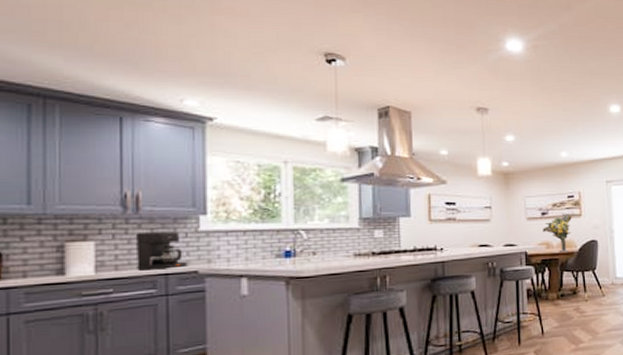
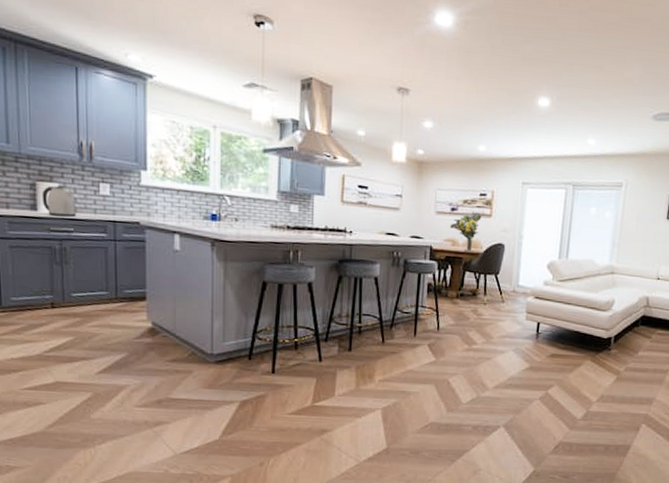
kettle: none [72,244,116,279] -> present [41,186,76,218]
coffee maker: present [136,232,188,271] -> none [91,180,132,218]

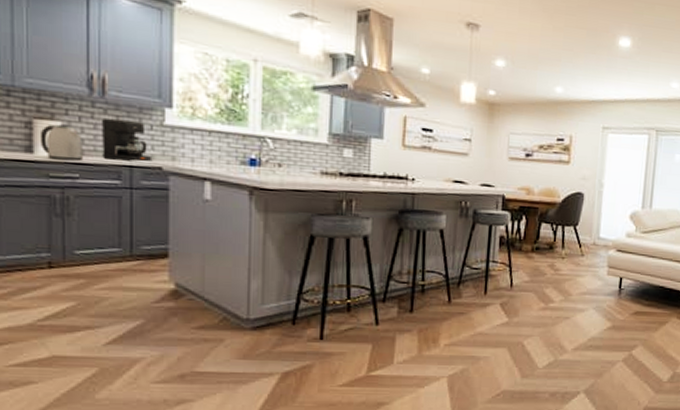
coffee maker: none [91,180,132,218] -> present [102,119,153,162]
bouquet: present [450,212,482,252] -> none [524,158,559,202]

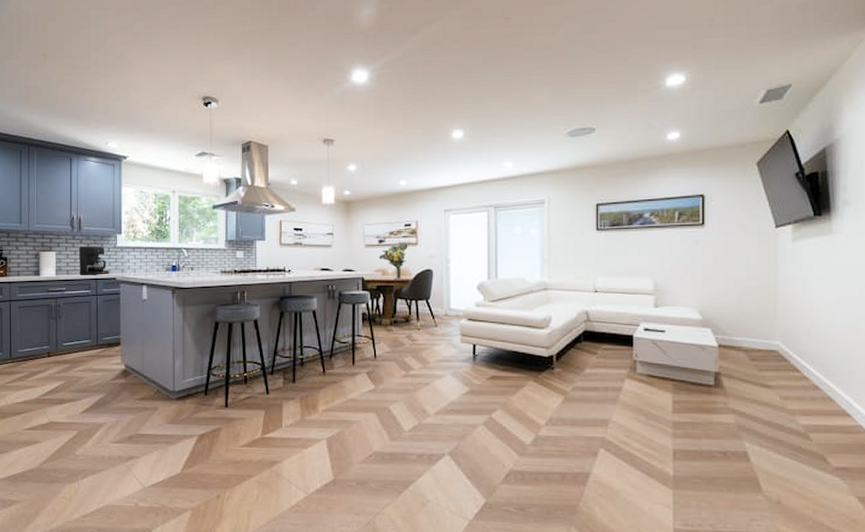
kettle: present [39,124,83,162] -> none [43,254,68,279]
bouquet: none [524,158,559,202] -> present [379,242,408,280]

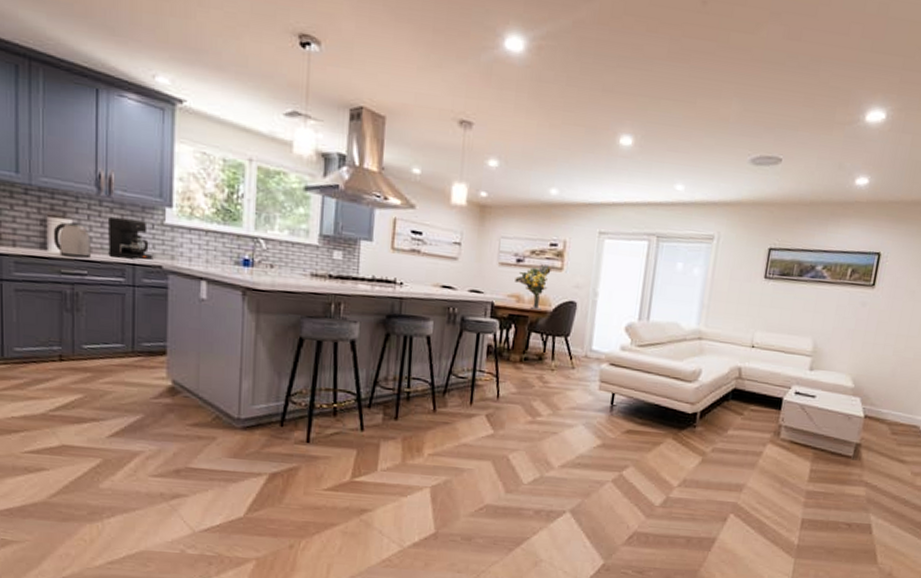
kettle: none [43,254,68,279] -> present [53,222,91,259]

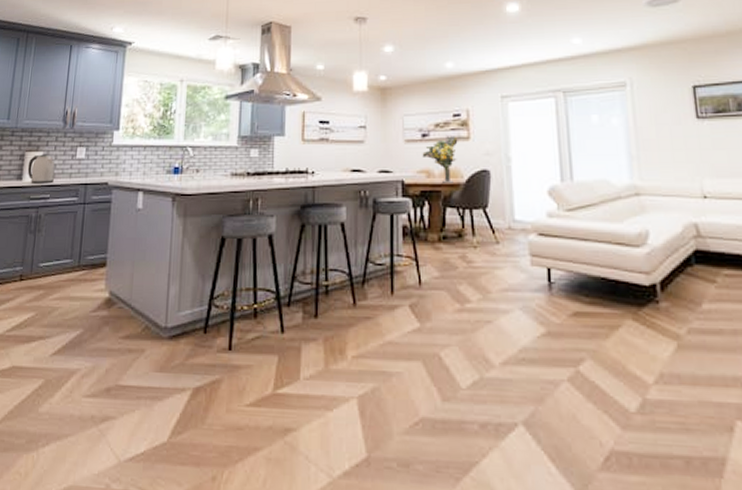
coffee maker: present [108,217,154,260] -> none [67,145,102,180]

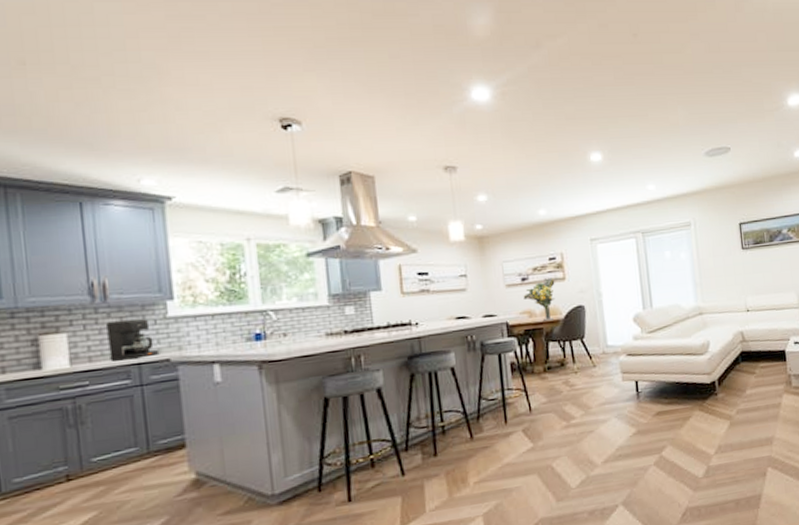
kettle: present [27,154,55,184] -> none [46,335,91,372]
coffee maker: none [67,145,102,180] -> present [106,319,160,362]

